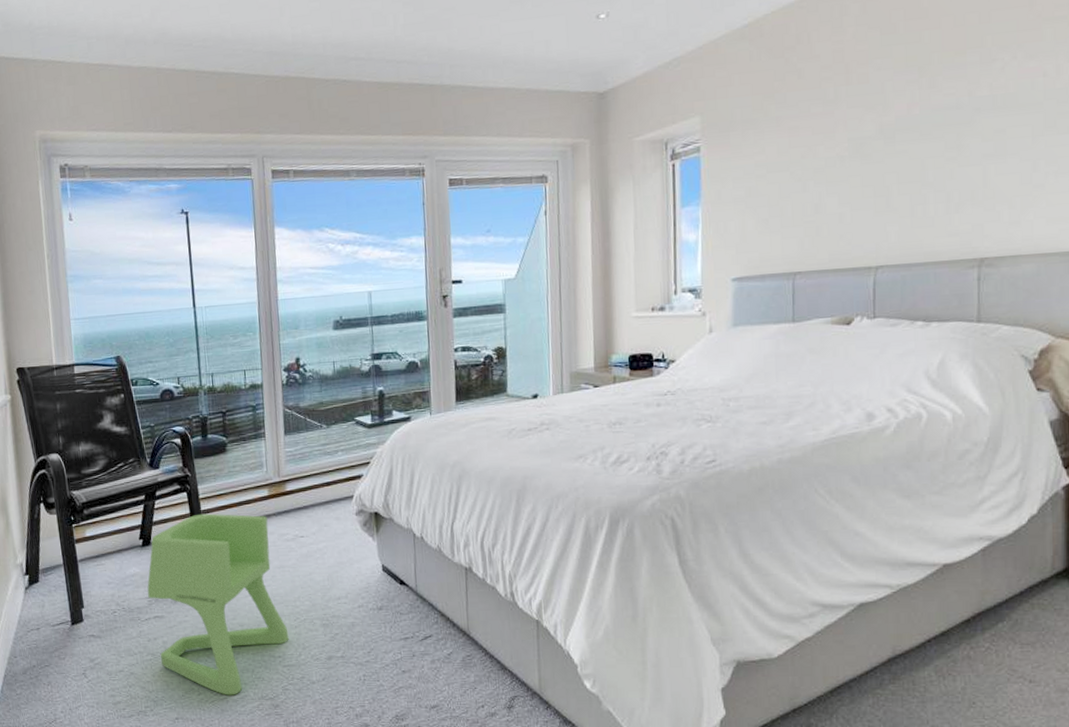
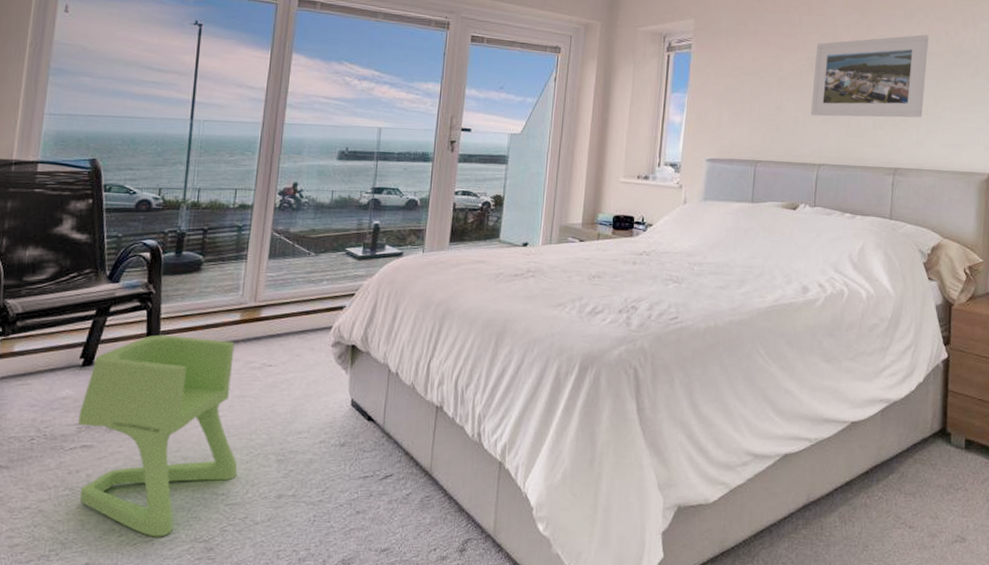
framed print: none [859,81,1018,209] -> present [811,34,929,118]

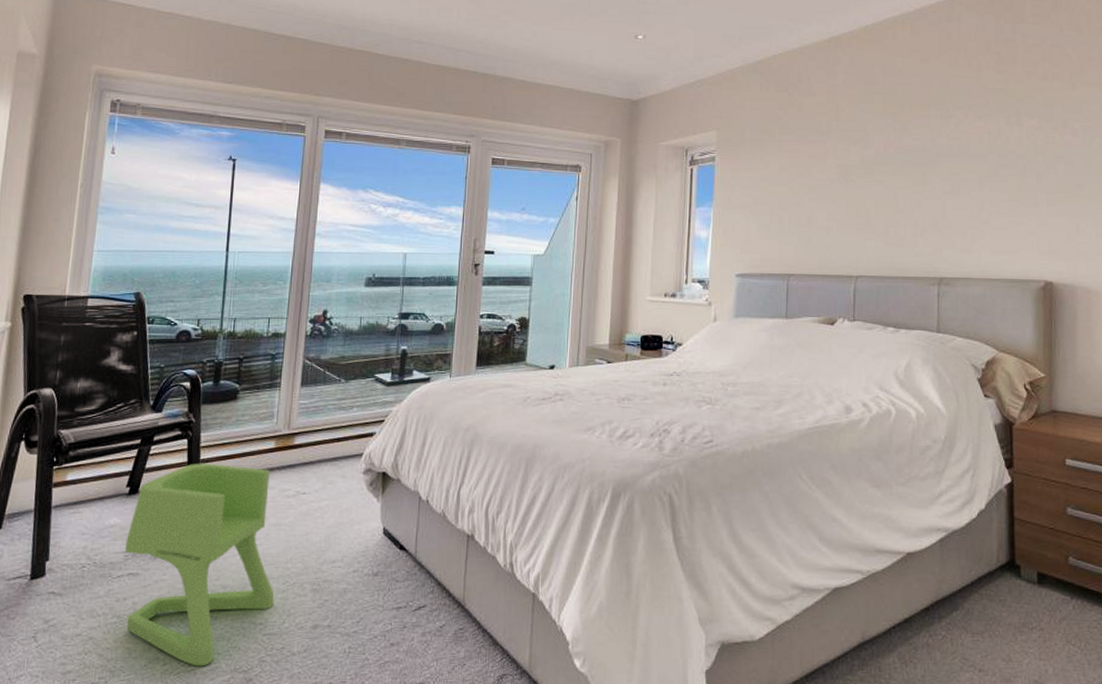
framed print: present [811,34,929,118] -> none [845,135,969,226]

